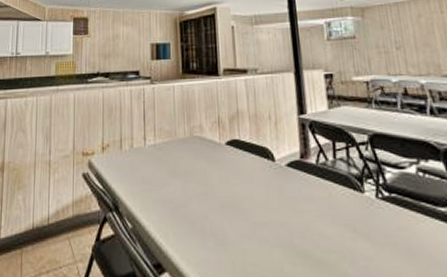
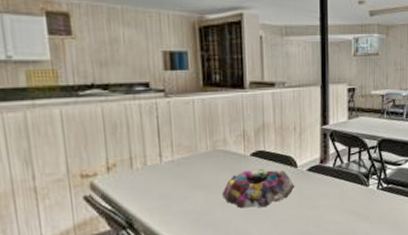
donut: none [199,160,274,204] -> present [222,169,295,208]

